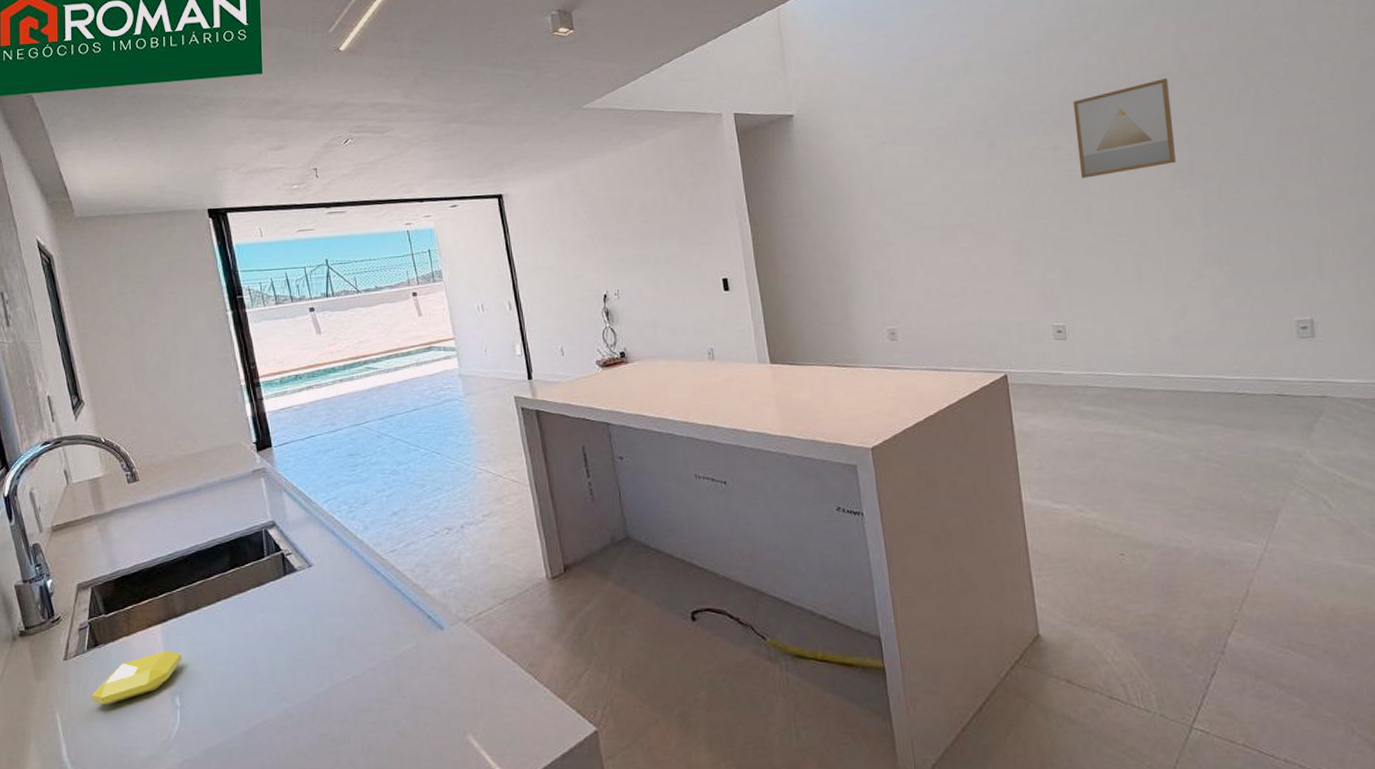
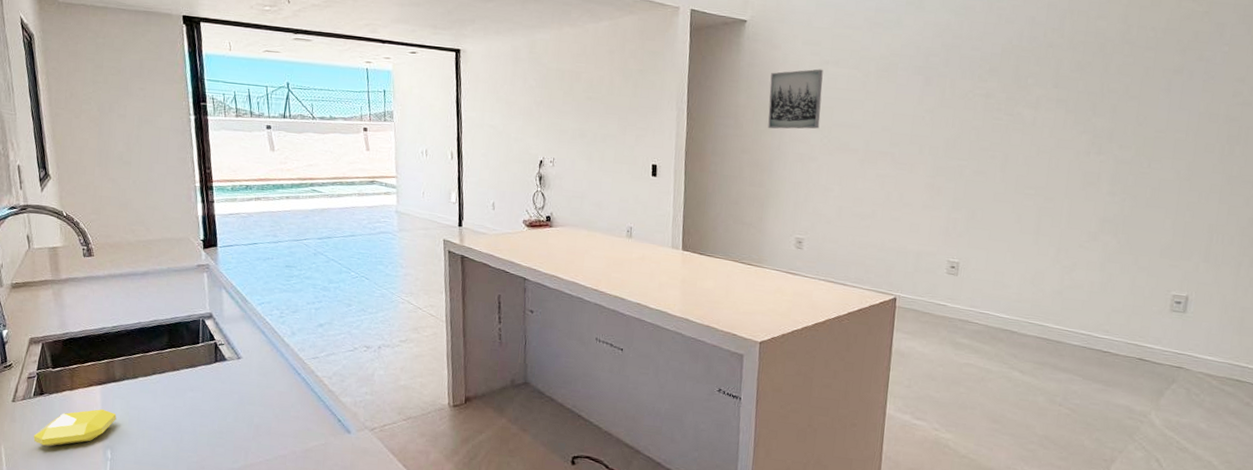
wall art: none [829,150,890,221] -> present [768,69,823,129]
wall art: present [1073,78,1176,178] -> none [1006,46,1109,130]

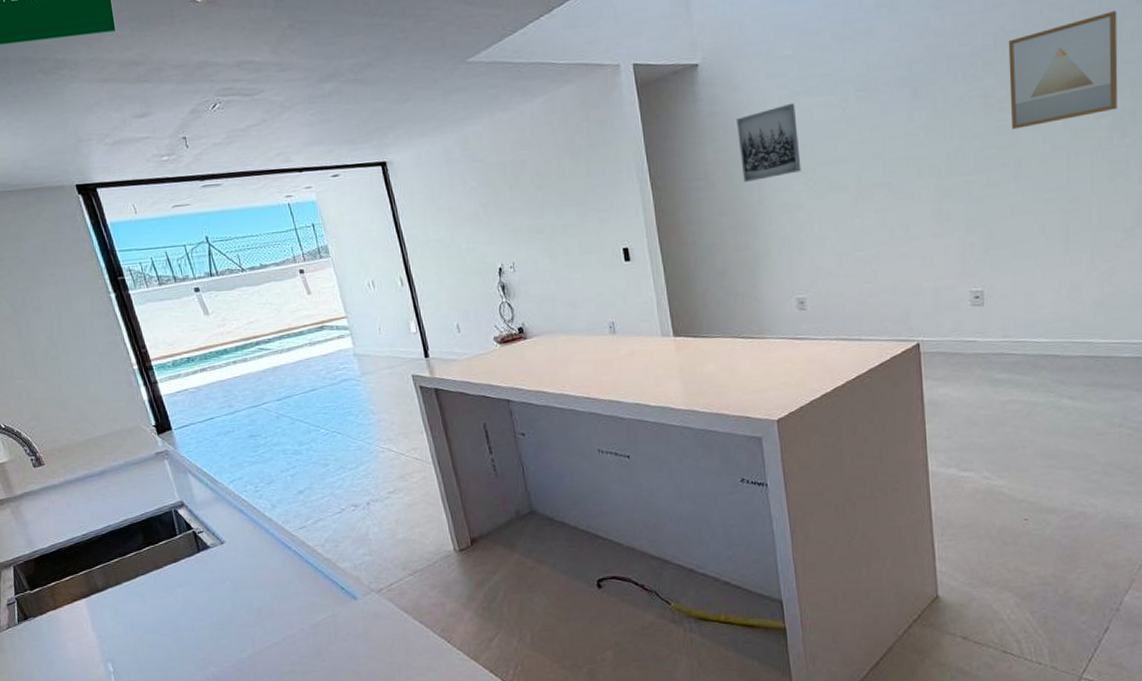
soap bar: present [33,408,117,446] -> none [28,622,110,671]
wall art: none [1006,46,1109,130] -> present [1008,11,1118,129]

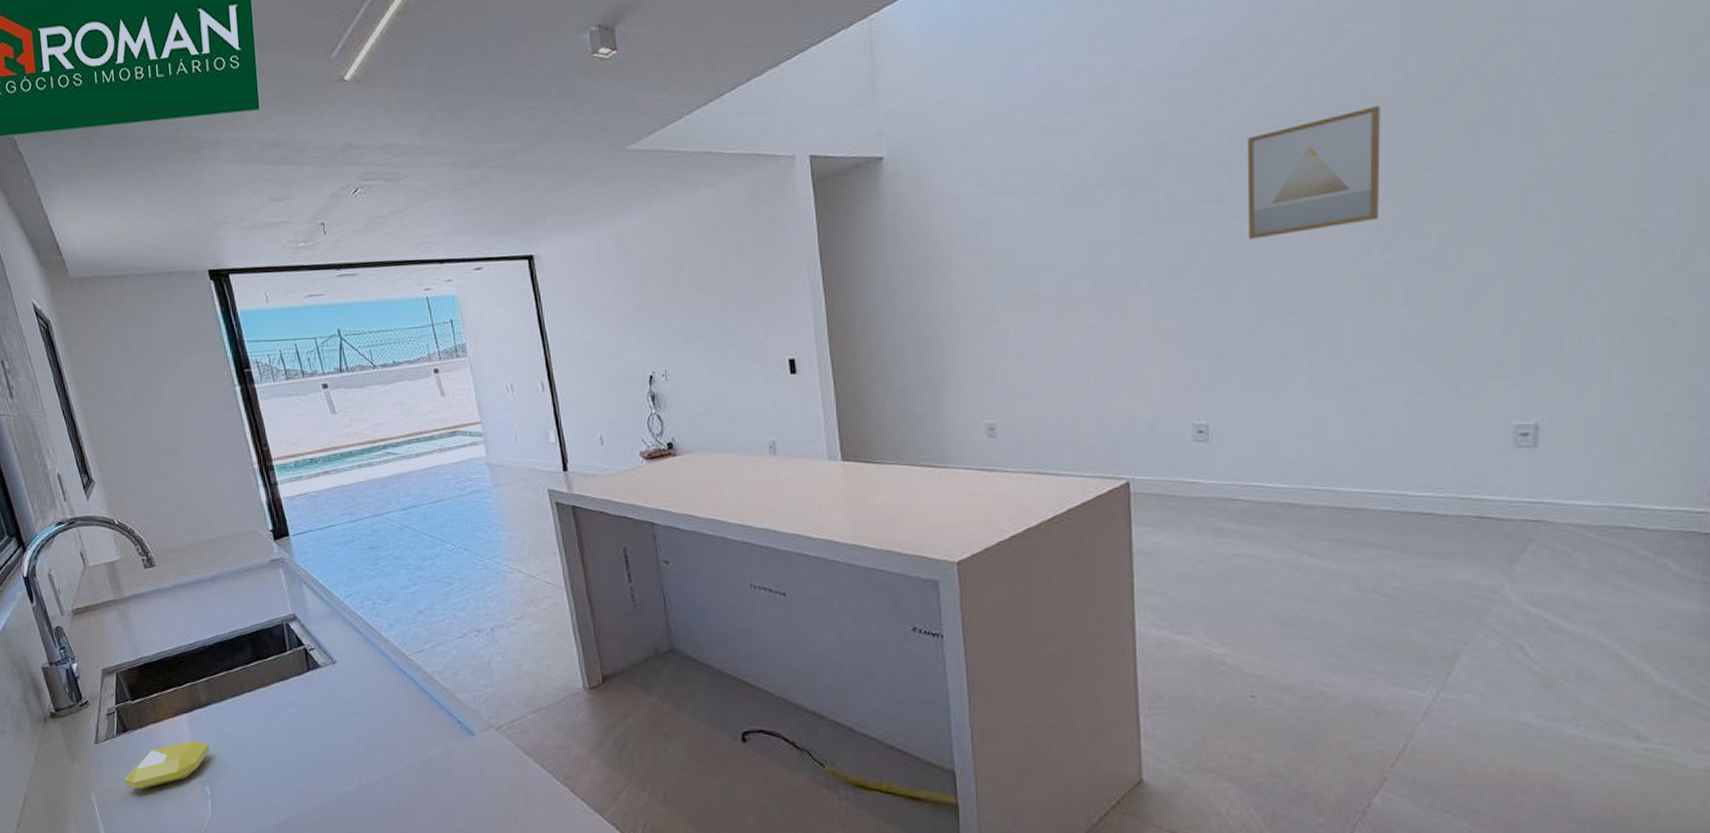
soap bar: none [28,622,110,671] -> present [124,740,210,789]
wall art: present [736,103,802,183] -> none [924,203,997,291]

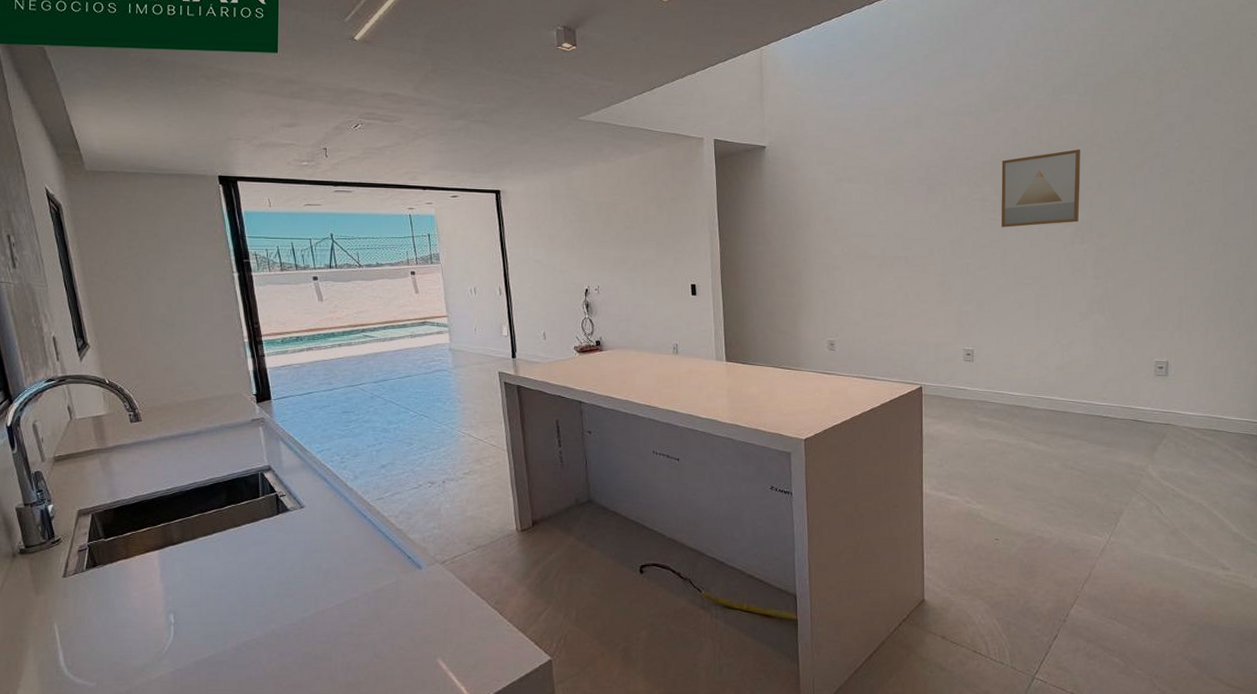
soap bar: present [124,740,210,789] -> none [89,573,177,618]

